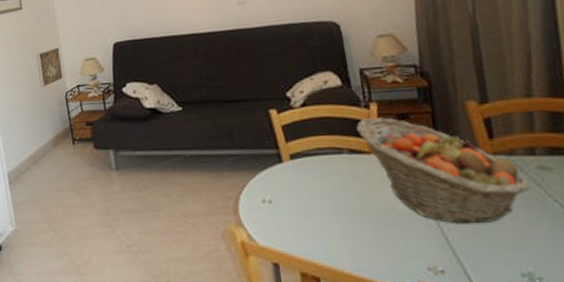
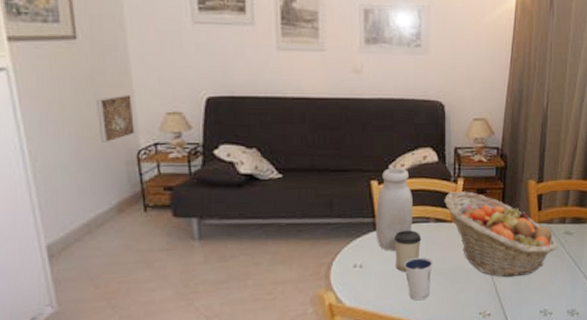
jar: none [278,95,323,187] -> present [375,168,413,252]
cup: none [302,162,336,210] -> present [393,230,422,272]
dixie cup: none [319,193,356,246] -> present [404,257,433,301]

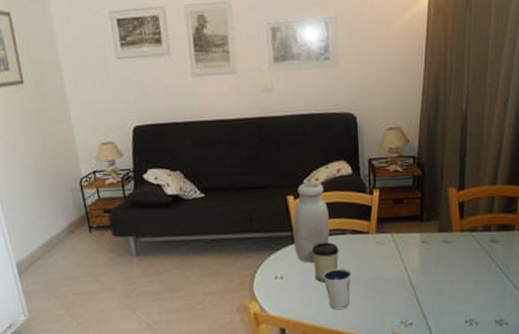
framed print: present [96,95,135,143] -> none [44,129,77,173]
fruit basket: present [444,191,558,277] -> none [360,202,483,287]

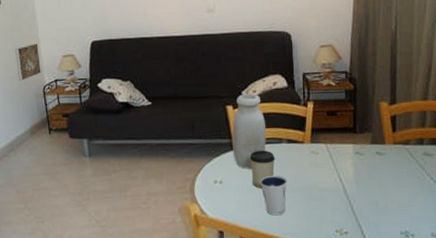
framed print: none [44,129,77,173] -> present [15,43,41,81]

